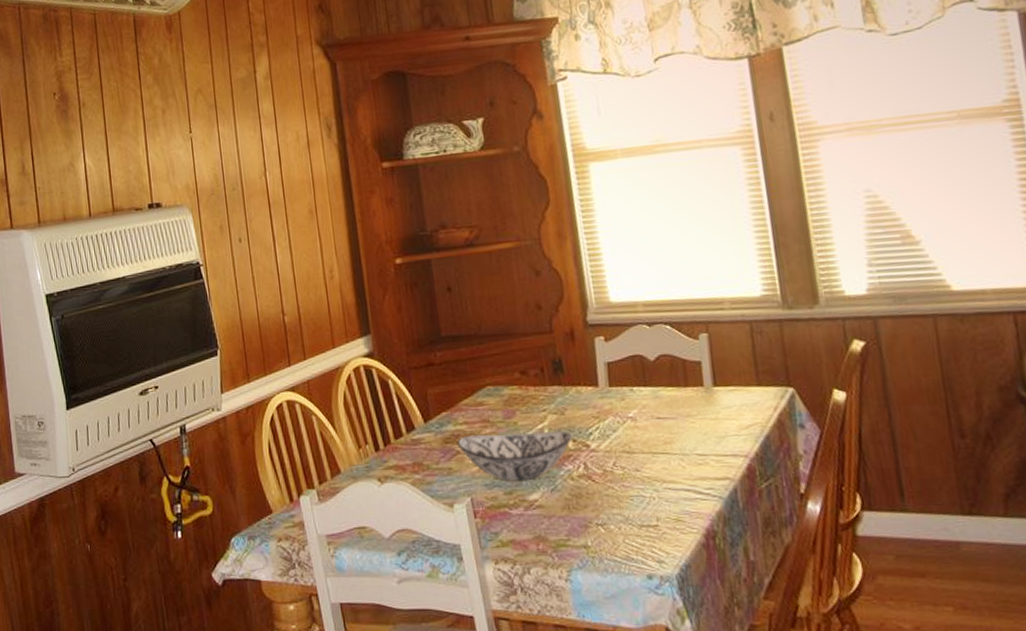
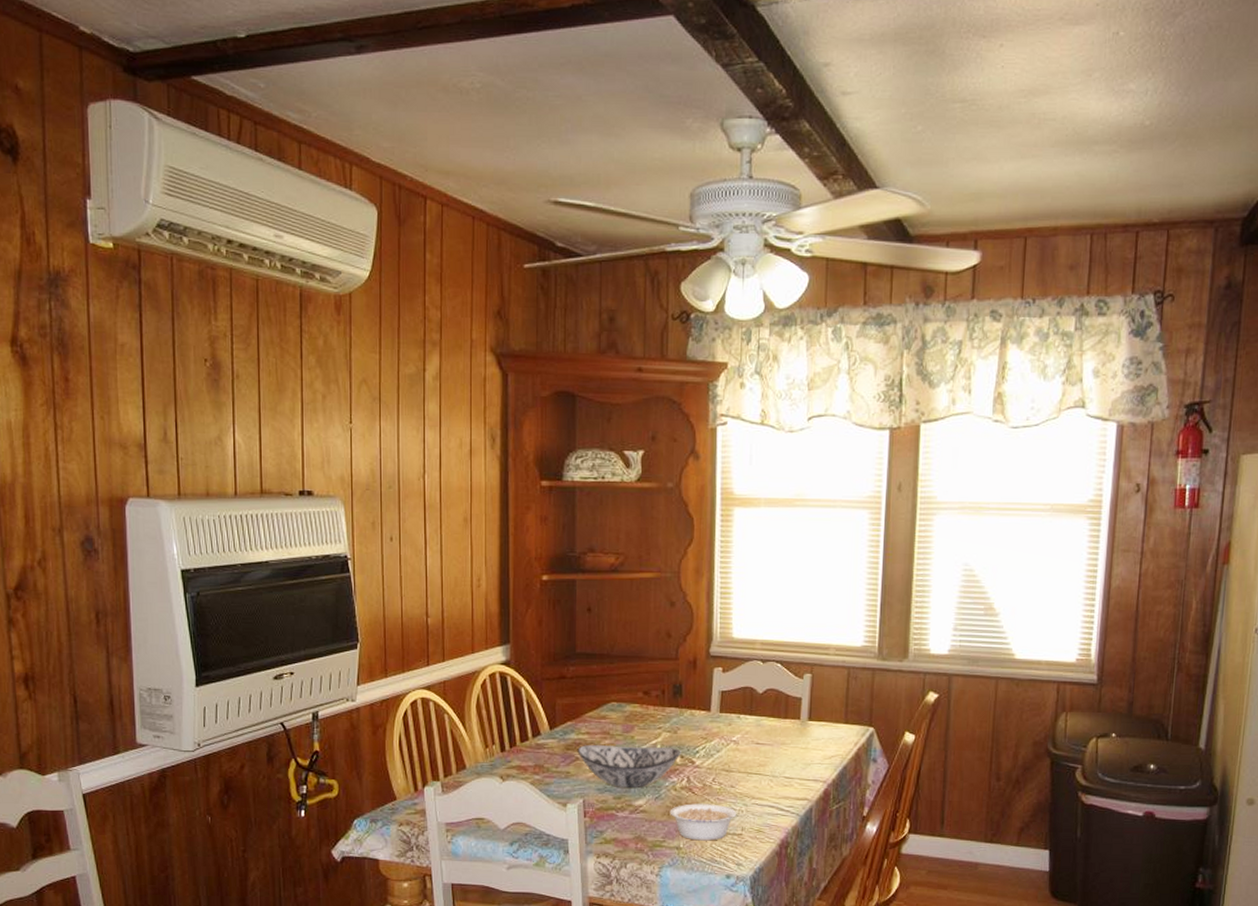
legume: none [570,492,658,537] -> present [670,803,745,841]

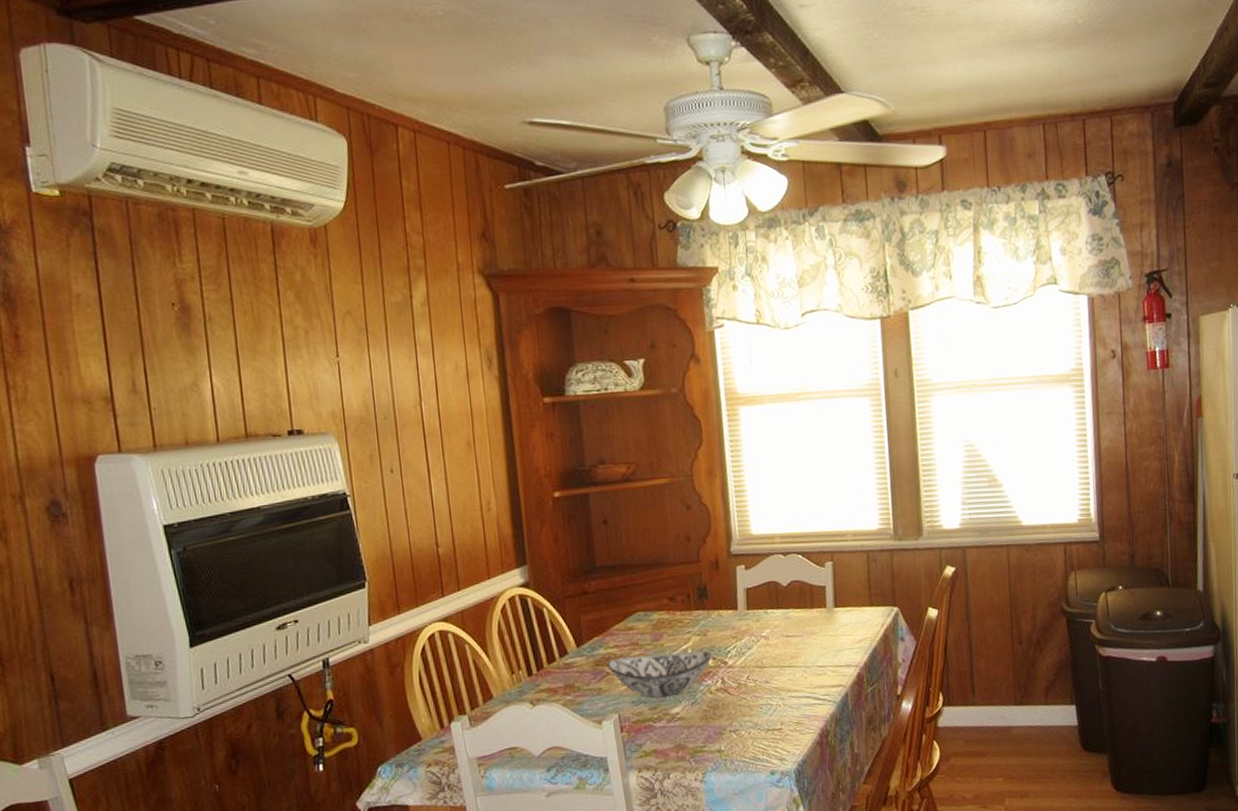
legume: present [670,803,745,841] -> none [707,702,783,741]

